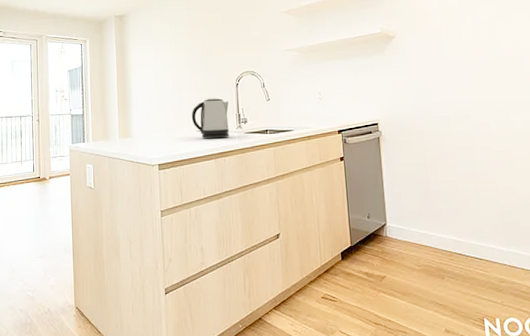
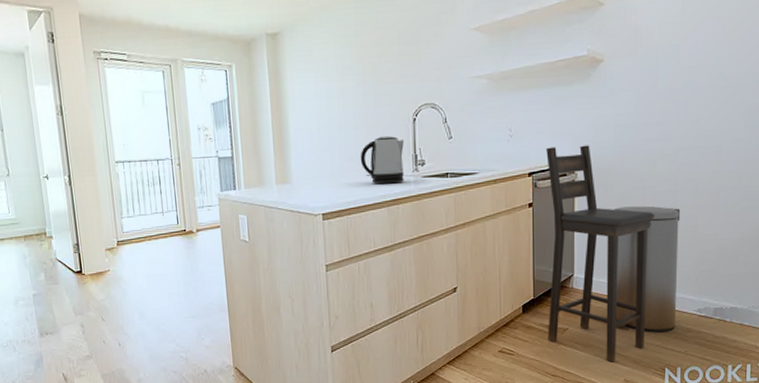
bar stool: none [352,107,461,312] -> present [546,145,656,363]
pedal bin: none [417,161,489,282] -> present [614,206,681,333]

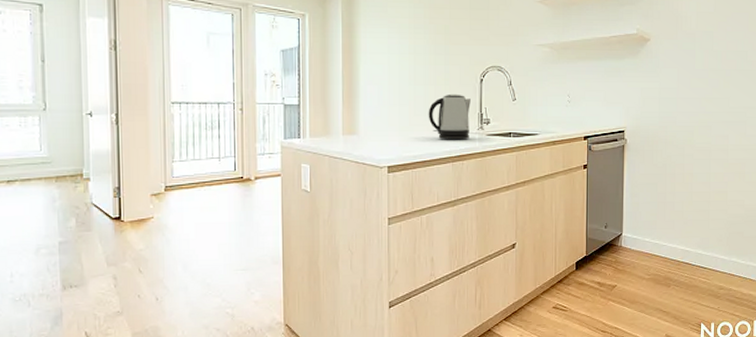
bar stool: present [546,145,656,363] -> none [598,114,693,318]
pedal bin: present [614,206,681,333] -> none [658,172,714,290]

